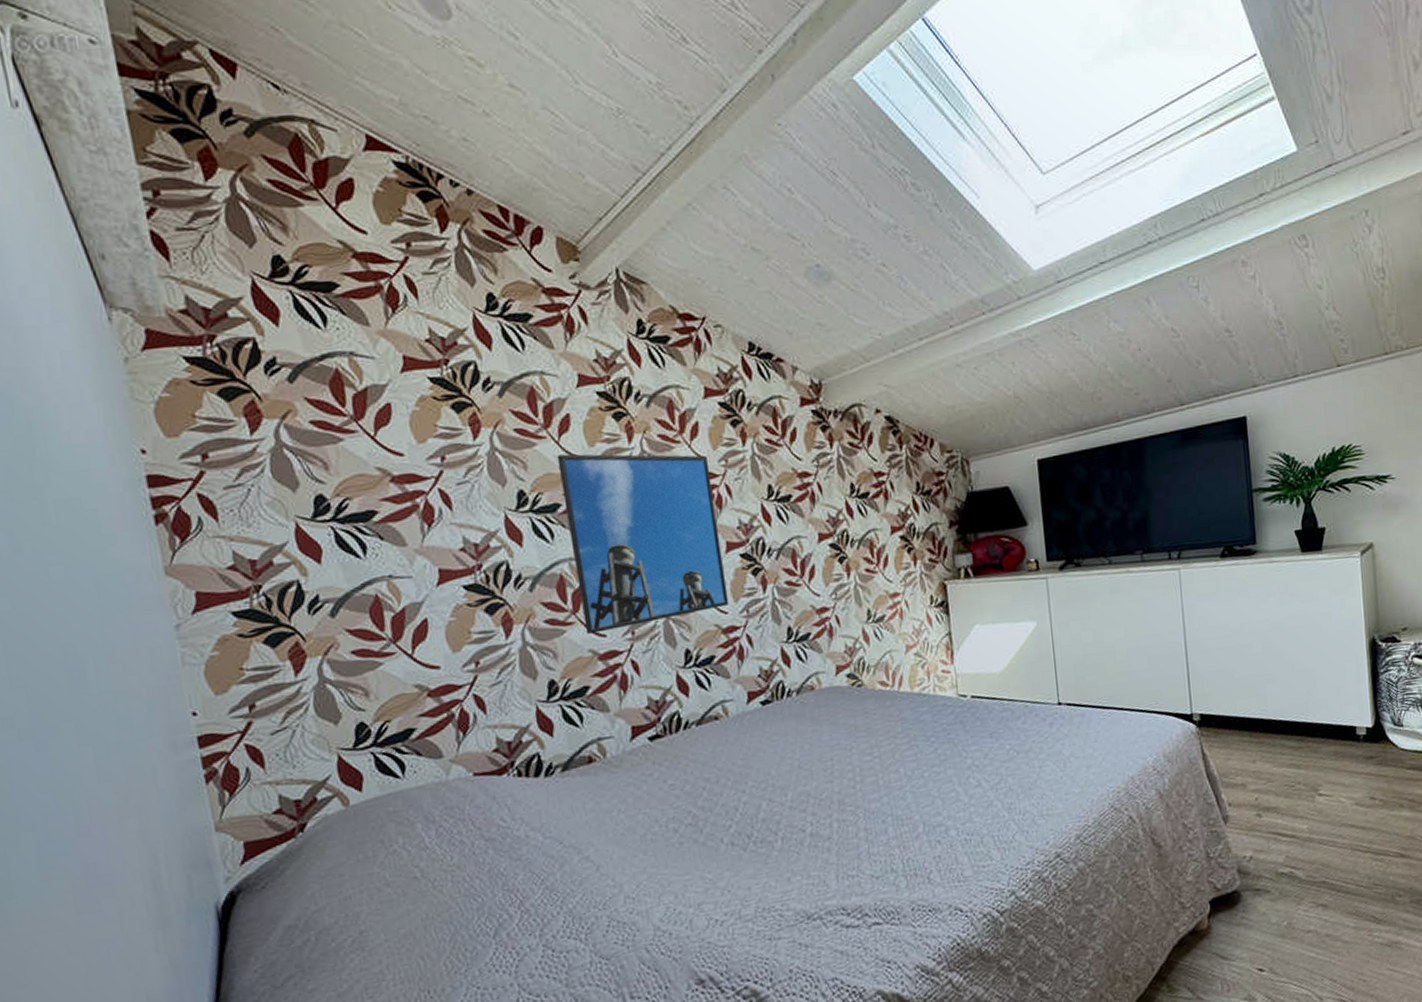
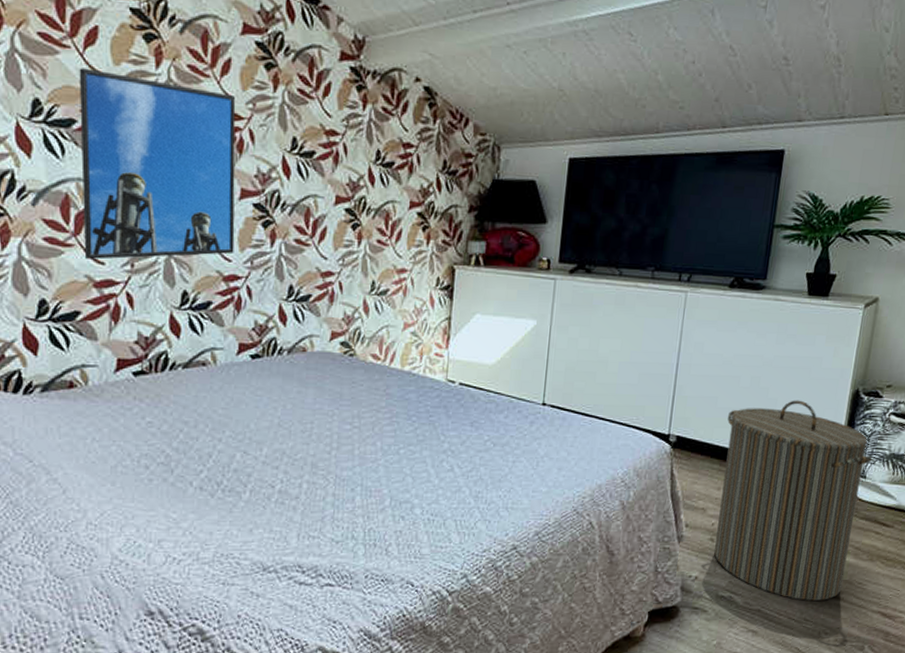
laundry hamper: none [1247,657,1406,865] -> present [713,400,873,601]

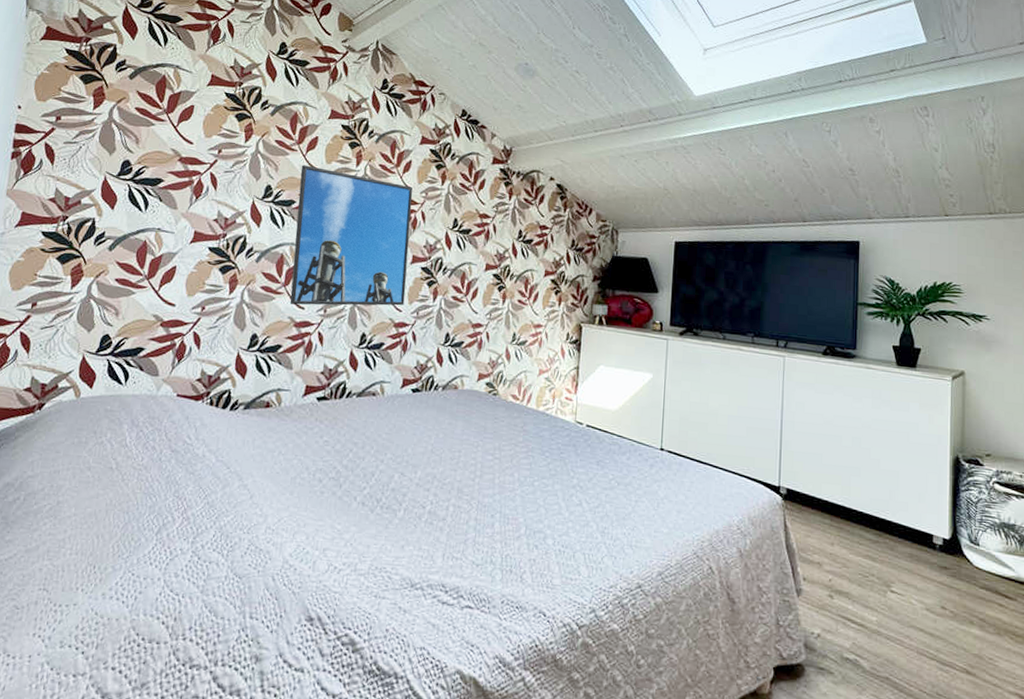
laundry hamper: present [713,400,873,601] -> none [833,462,983,674]

